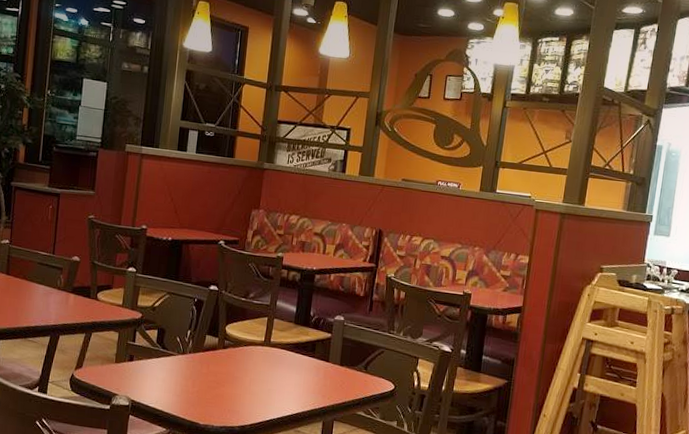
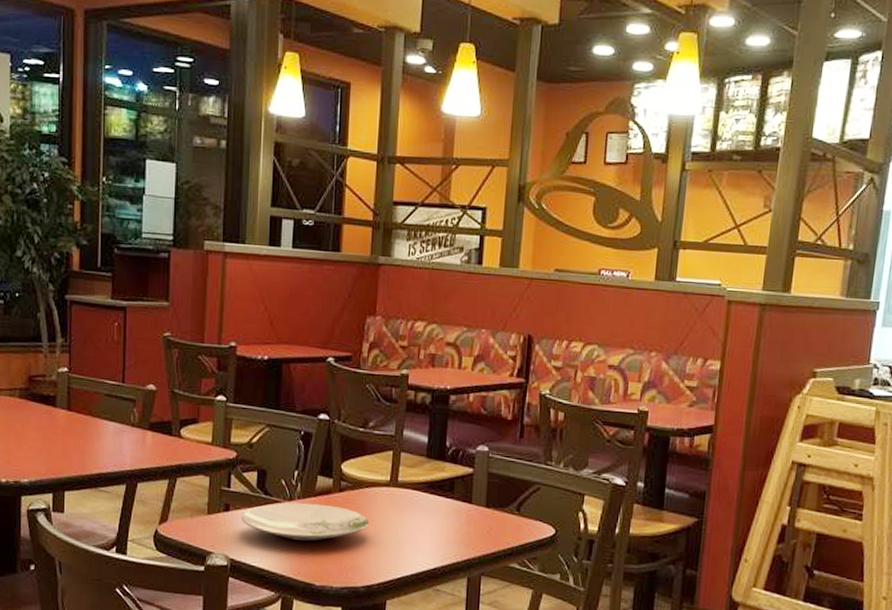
plate: none [142,356,246,389] -> present [241,502,369,542]

